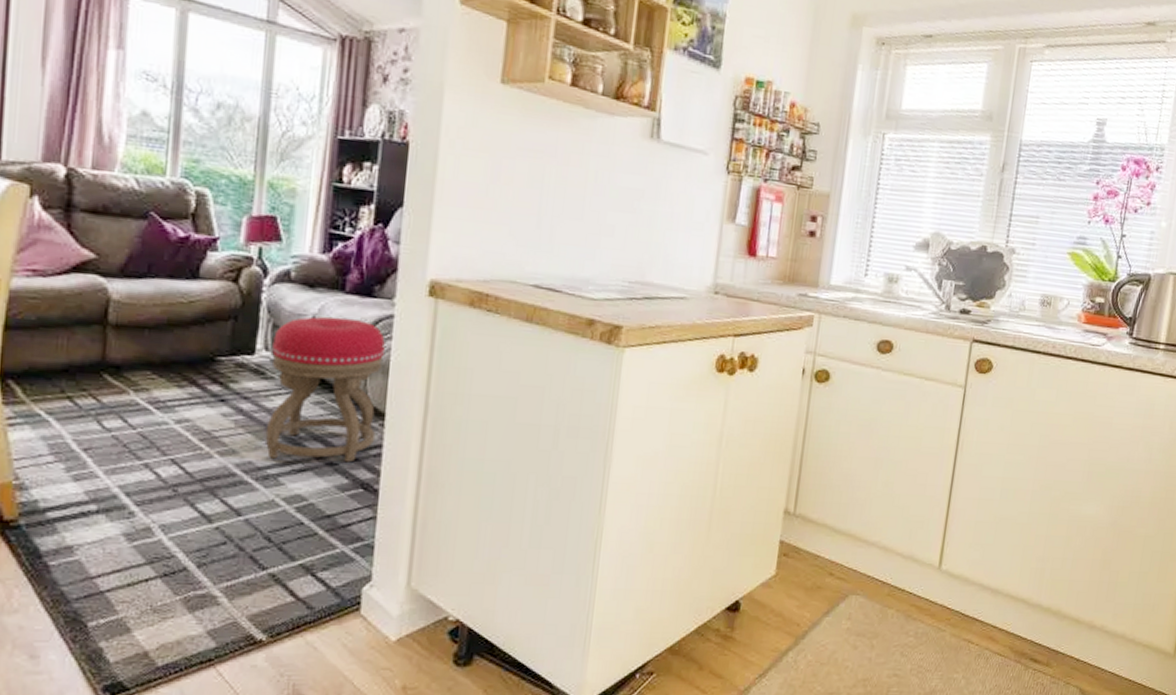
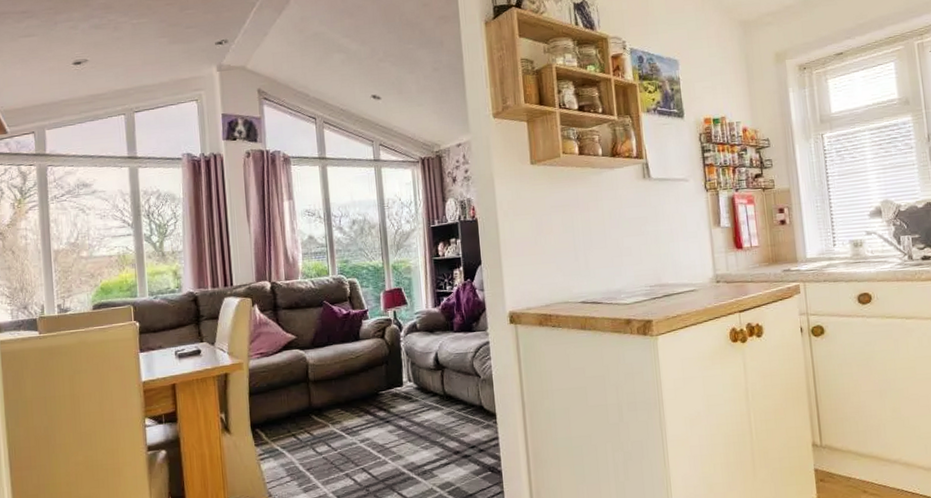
stool: present [265,316,385,463] -> none [413,349,493,458]

